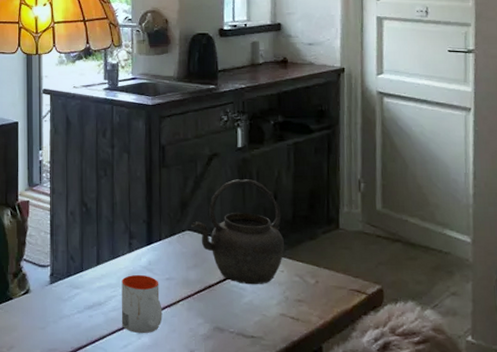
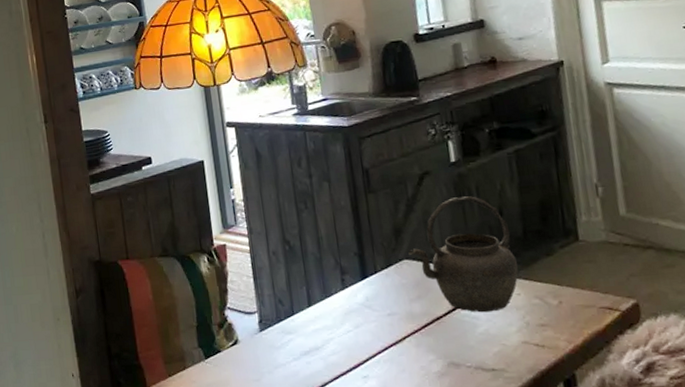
mug: present [121,274,163,334] -> none [338,312,389,377]

